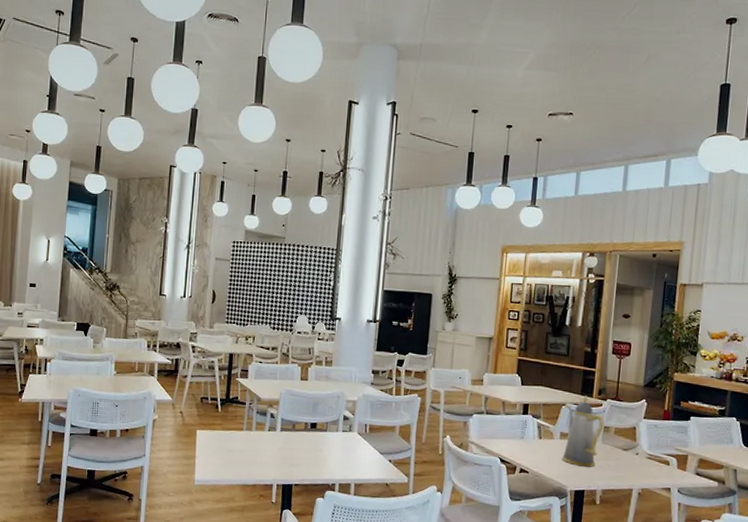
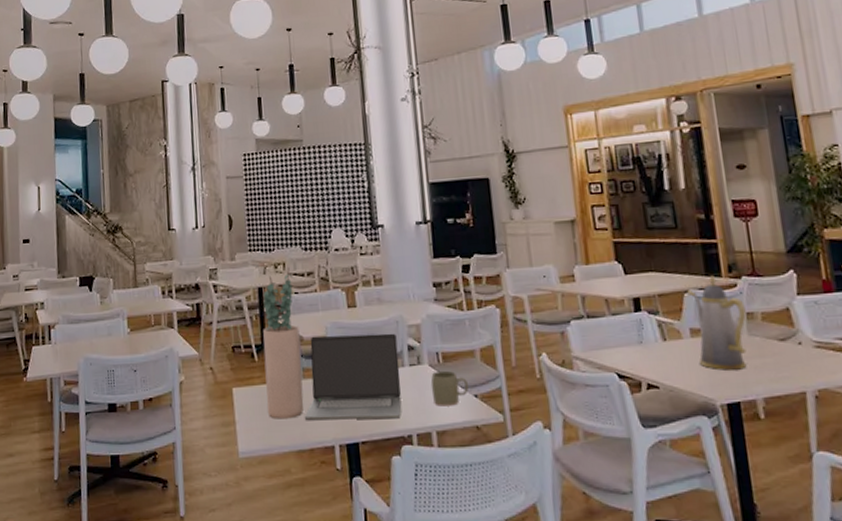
vase: none [222,341,260,460] -> present [263,267,304,419]
laptop: none [252,398,336,470] -> present [304,333,402,421]
mug: none [356,438,386,466] -> present [430,370,468,406]

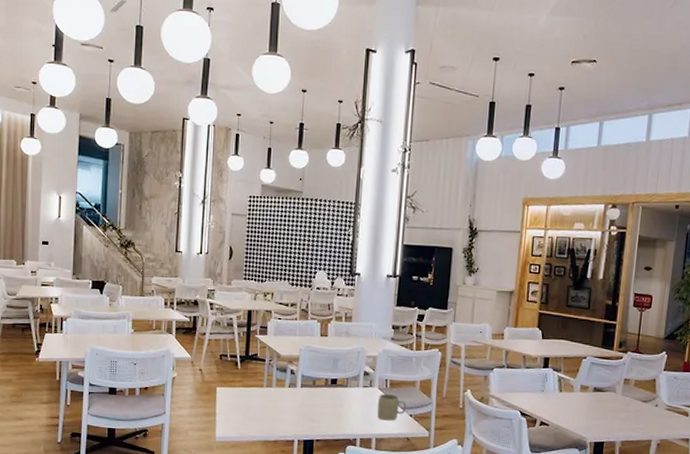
vase: present [263,267,304,419] -> none [243,297,279,416]
laptop: present [304,333,402,421] -> none [272,355,356,426]
coffee pot: present [687,275,747,370] -> none [581,348,625,419]

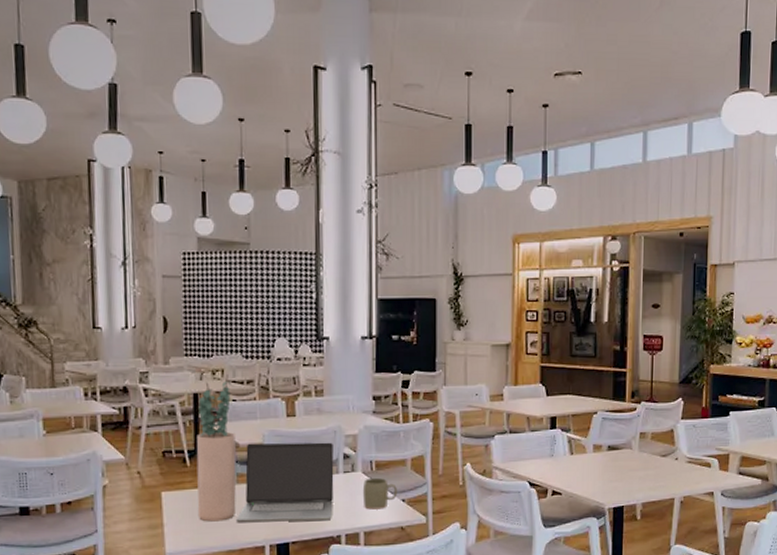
vase: none [243,297,279,416] -> present [196,374,236,522]
laptop: none [272,355,356,426] -> present [235,442,334,523]

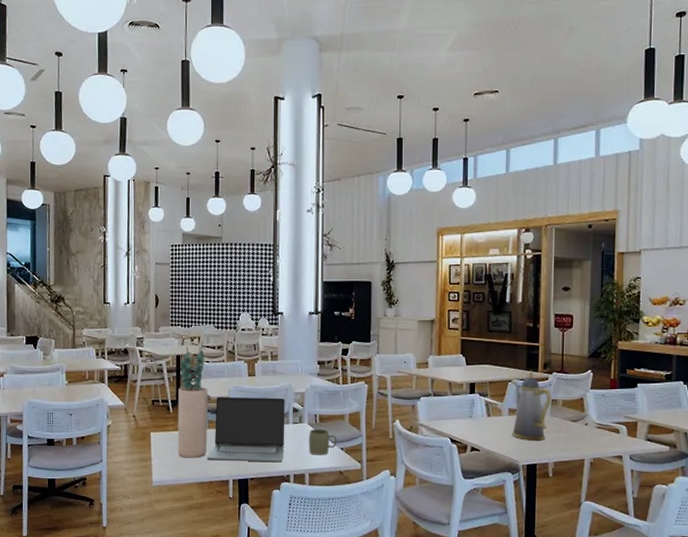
coffee pot: none [596,400,640,480] -> present [511,370,552,441]

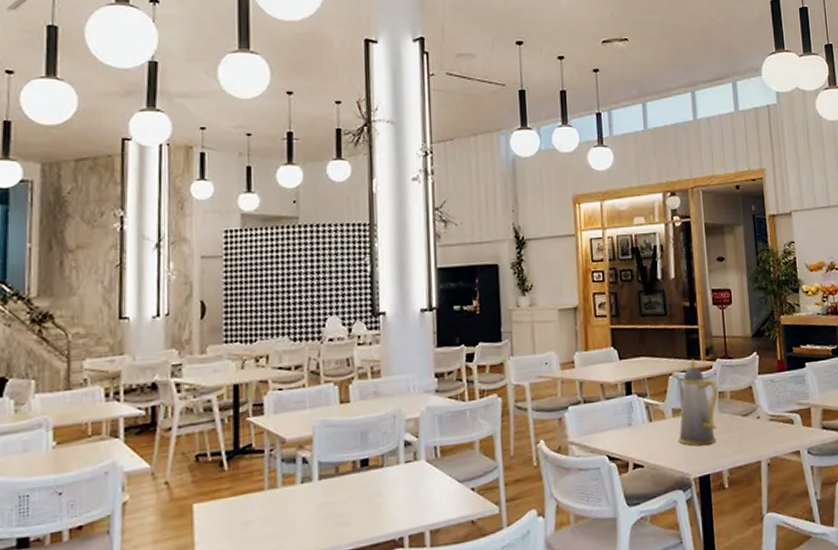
vase: present [177,341,208,458] -> none [235,360,282,536]
laptop: present [206,396,285,463] -> none [281,428,395,534]
mug: present [308,428,337,455] -> none [426,464,465,504]

